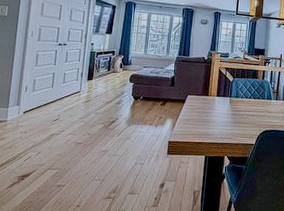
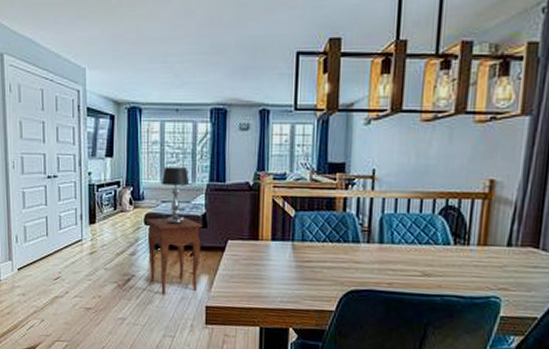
side table: none [130,78,171,134] -> present [147,217,203,296]
table lamp: none [145,43,165,83] -> present [162,167,190,224]

